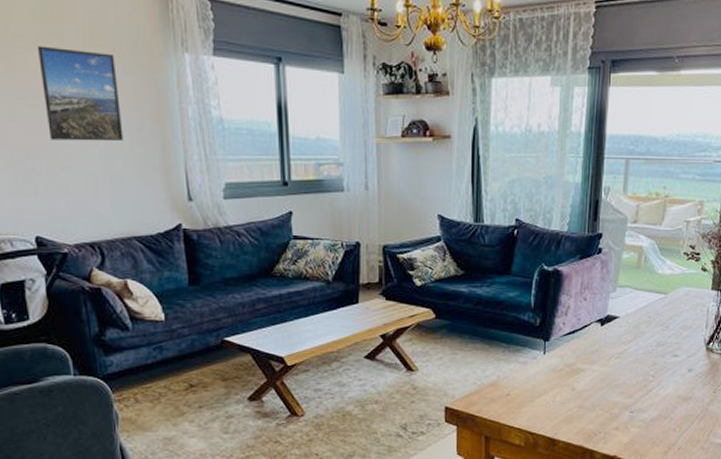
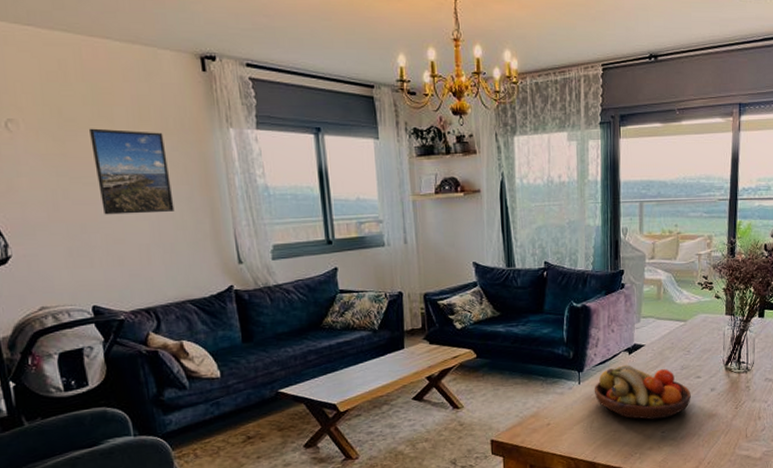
fruit bowl: none [559,337,666,399] -> present [594,365,691,420]

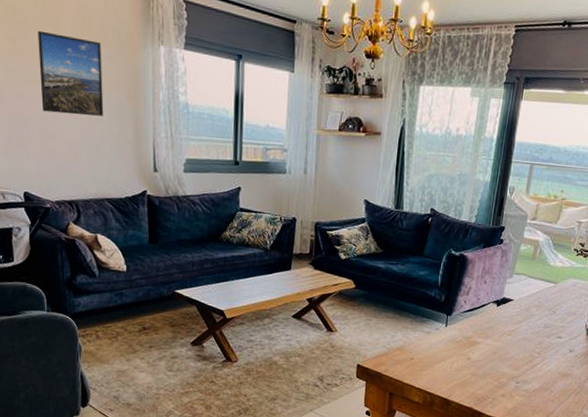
fruit bowl: present [594,365,691,420] -> none [458,315,550,371]

